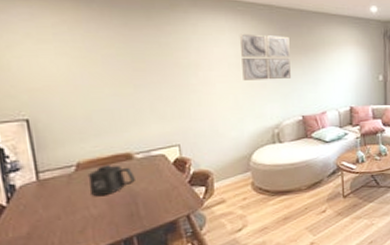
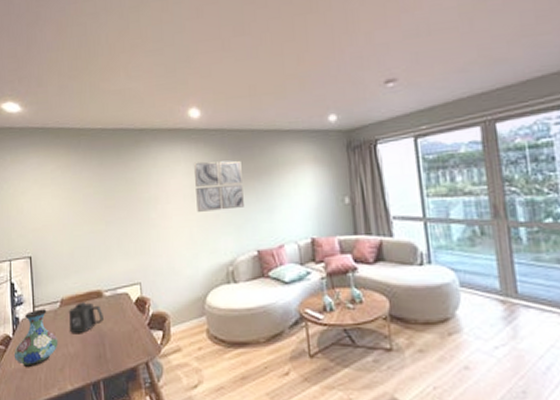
vase: none [10,174,76,234] -> present [13,309,59,367]

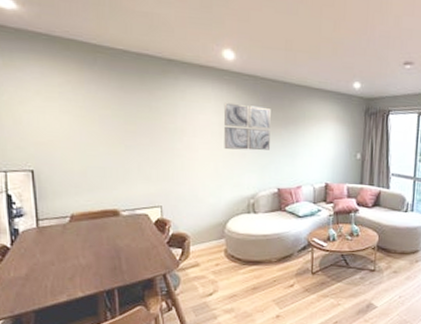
vase: present [13,309,59,367] -> none [12,222,68,275]
mug: present [68,302,104,334] -> none [79,219,120,248]

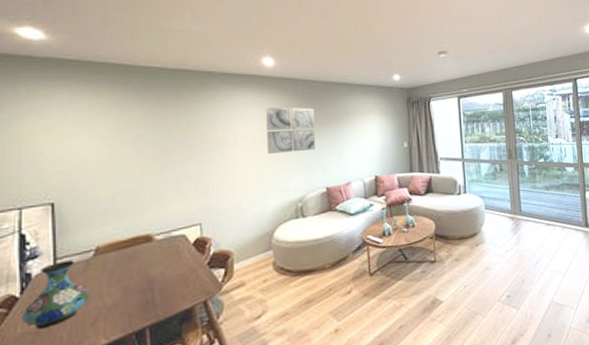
vase: none [12,222,68,275] -> present [21,260,90,328]

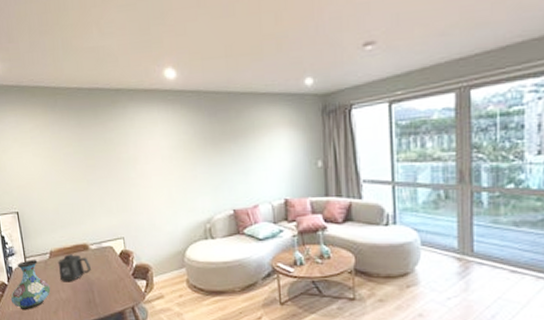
mug: none [105,248,153,284] -> present [57,254,91,282]
wall art: present [265,107,315,154] -> none [170,123,220,172]

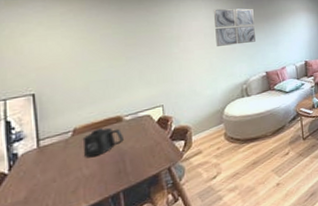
vase: present [10,260,51,309] -> none [10,140,70,198]
wall art: none [170,123,220,172] -> present [213,8,255,46]

